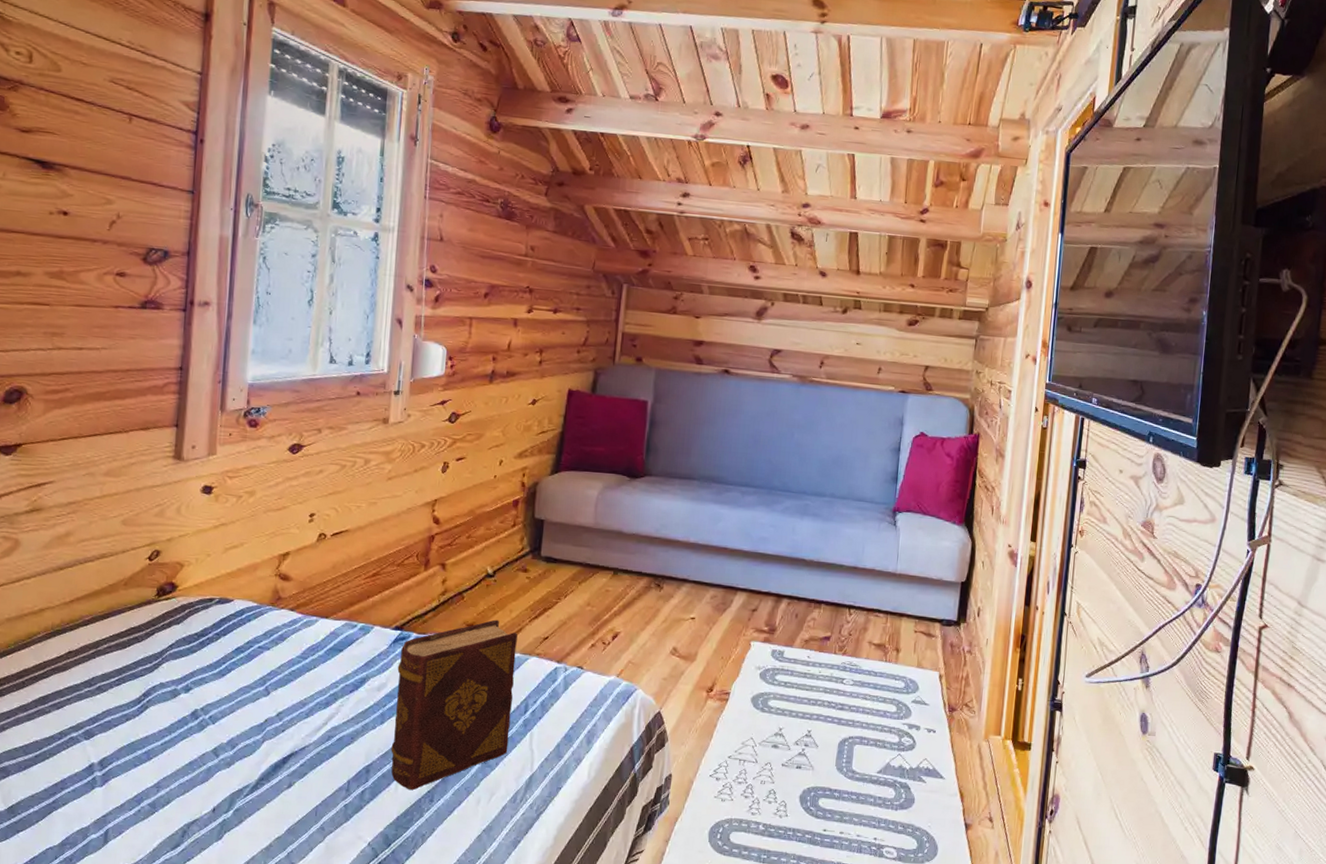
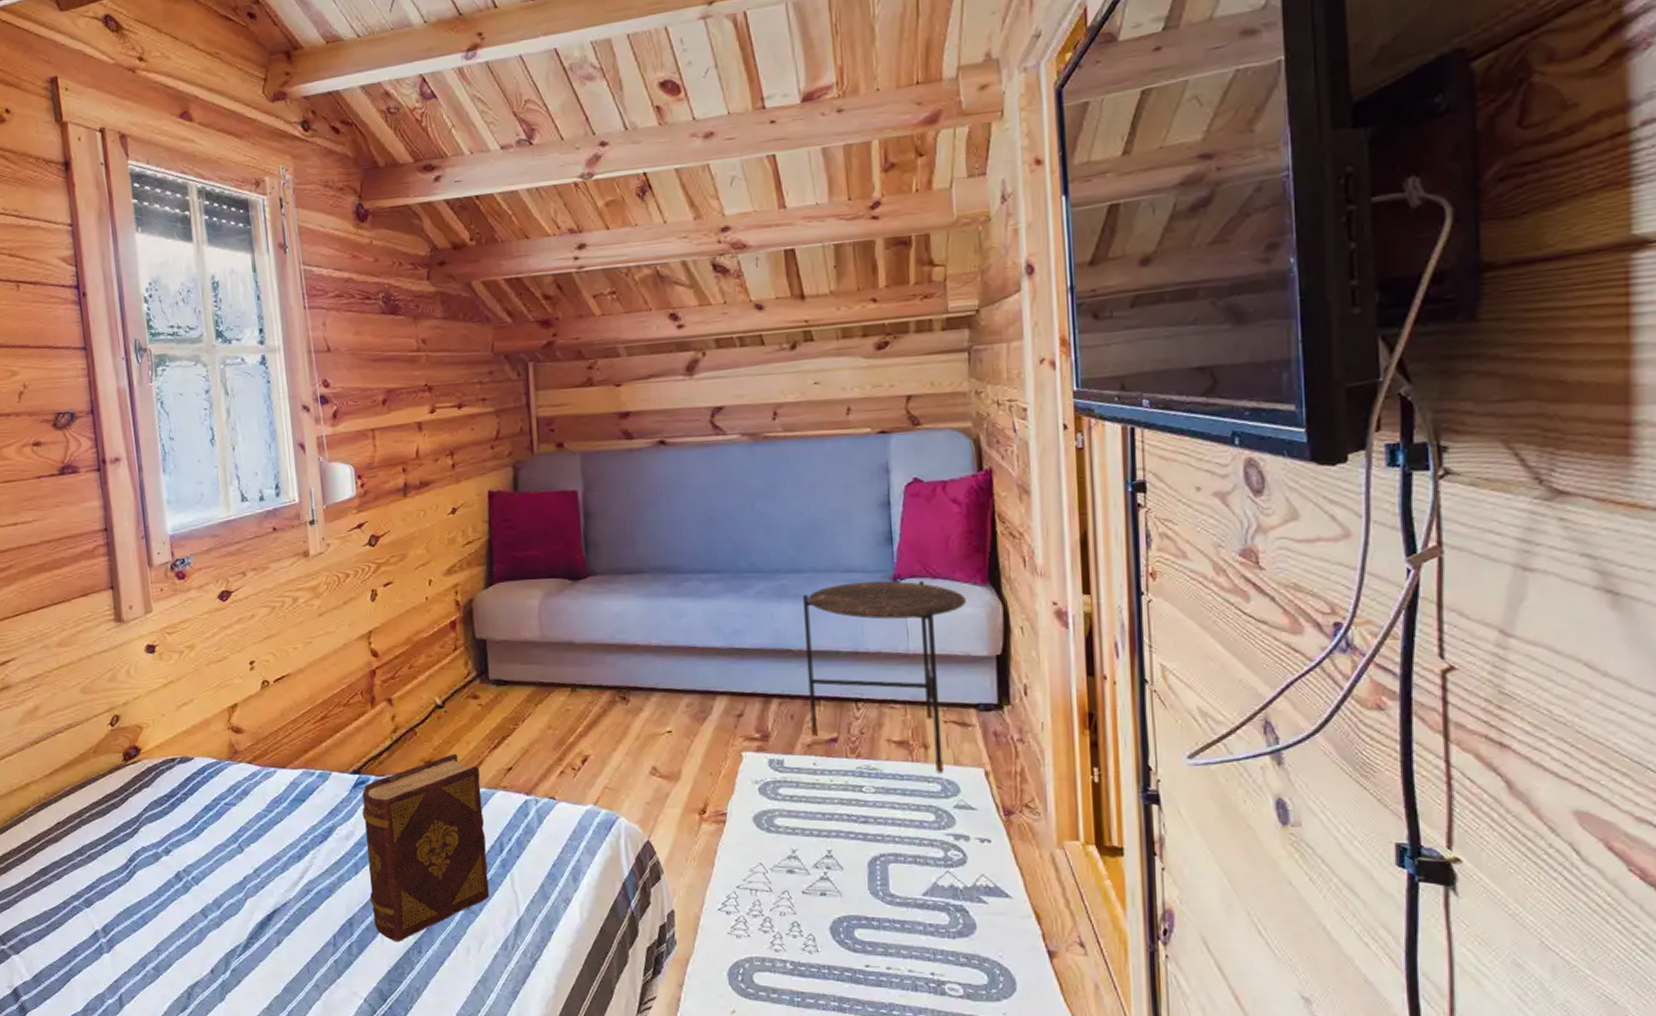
side table: none [810,510,946,672] -> present [803,581,966,772]

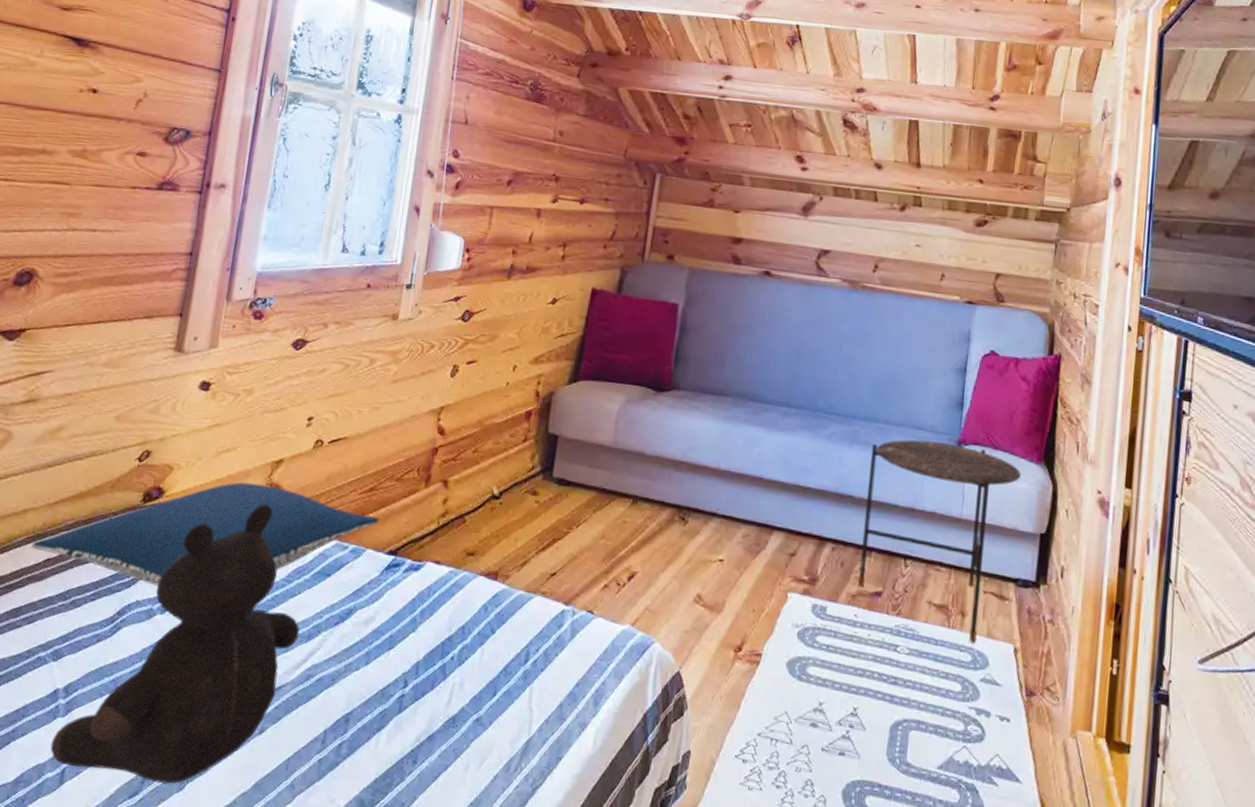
pillow: none [41,729,337,832] -> present [31,482,379,586]
teddy bear: none [104,746,291,997] -> present [50,504,300,784]
diary: present [362,753,490,941] -> none [372,549,522,747]

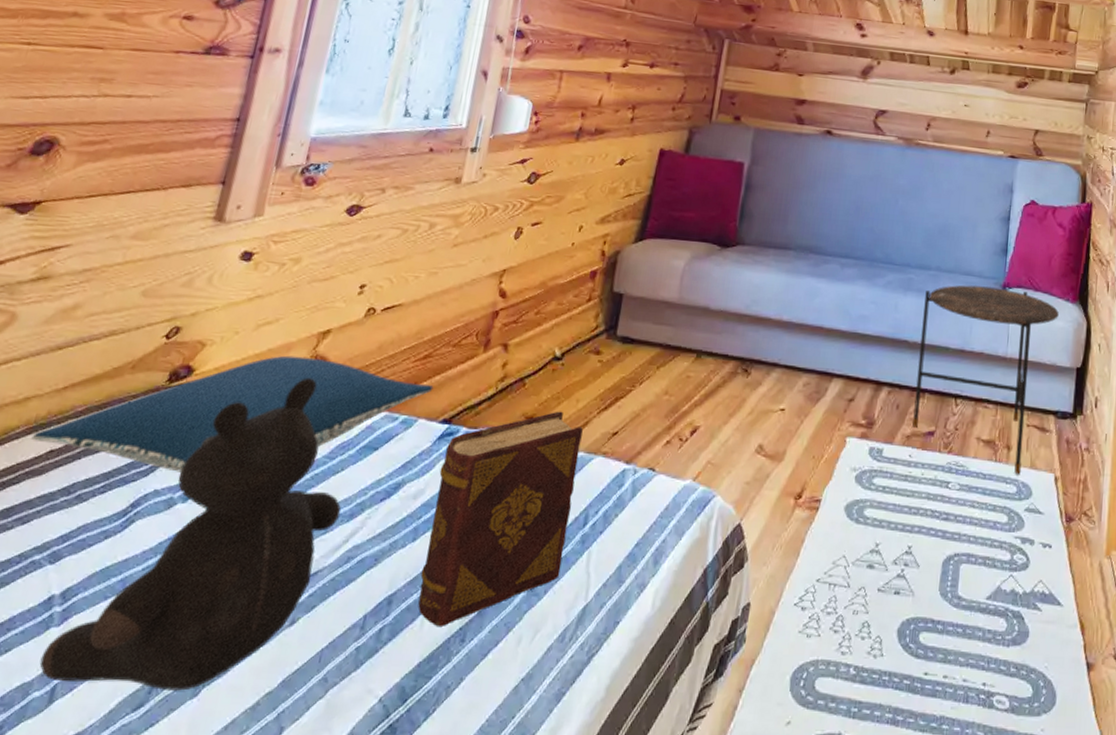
diary: none [372,549,522,747] -> present [418,411,583,626]

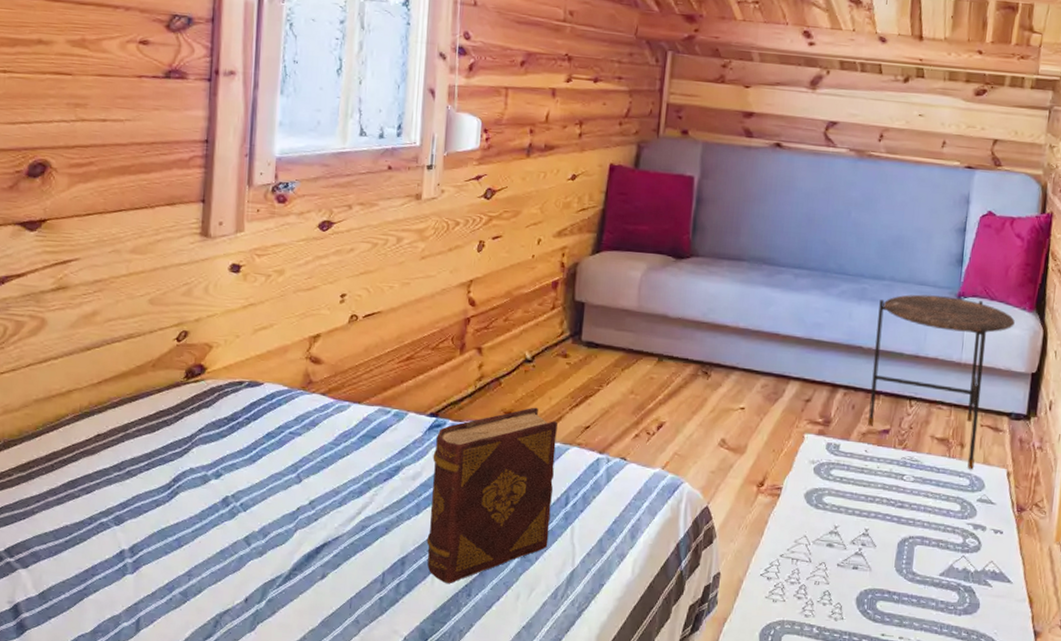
pillow: present [31,355,434,472] -> none [80,356,419,454]
teddy bear: present [39,377,342,691] -> none [123,376,351,626]

